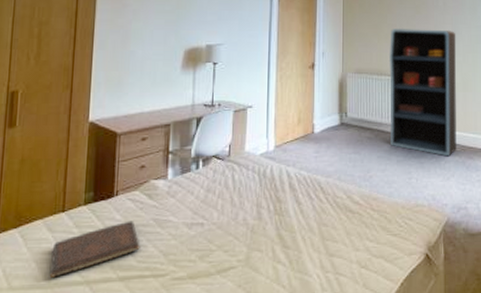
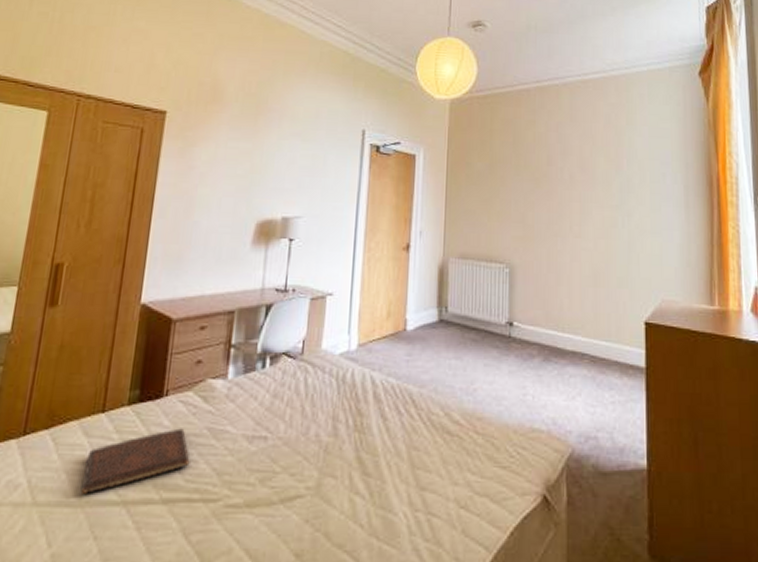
bookshelf: present [388,27,457,157] -> none [500,204,586,369]

